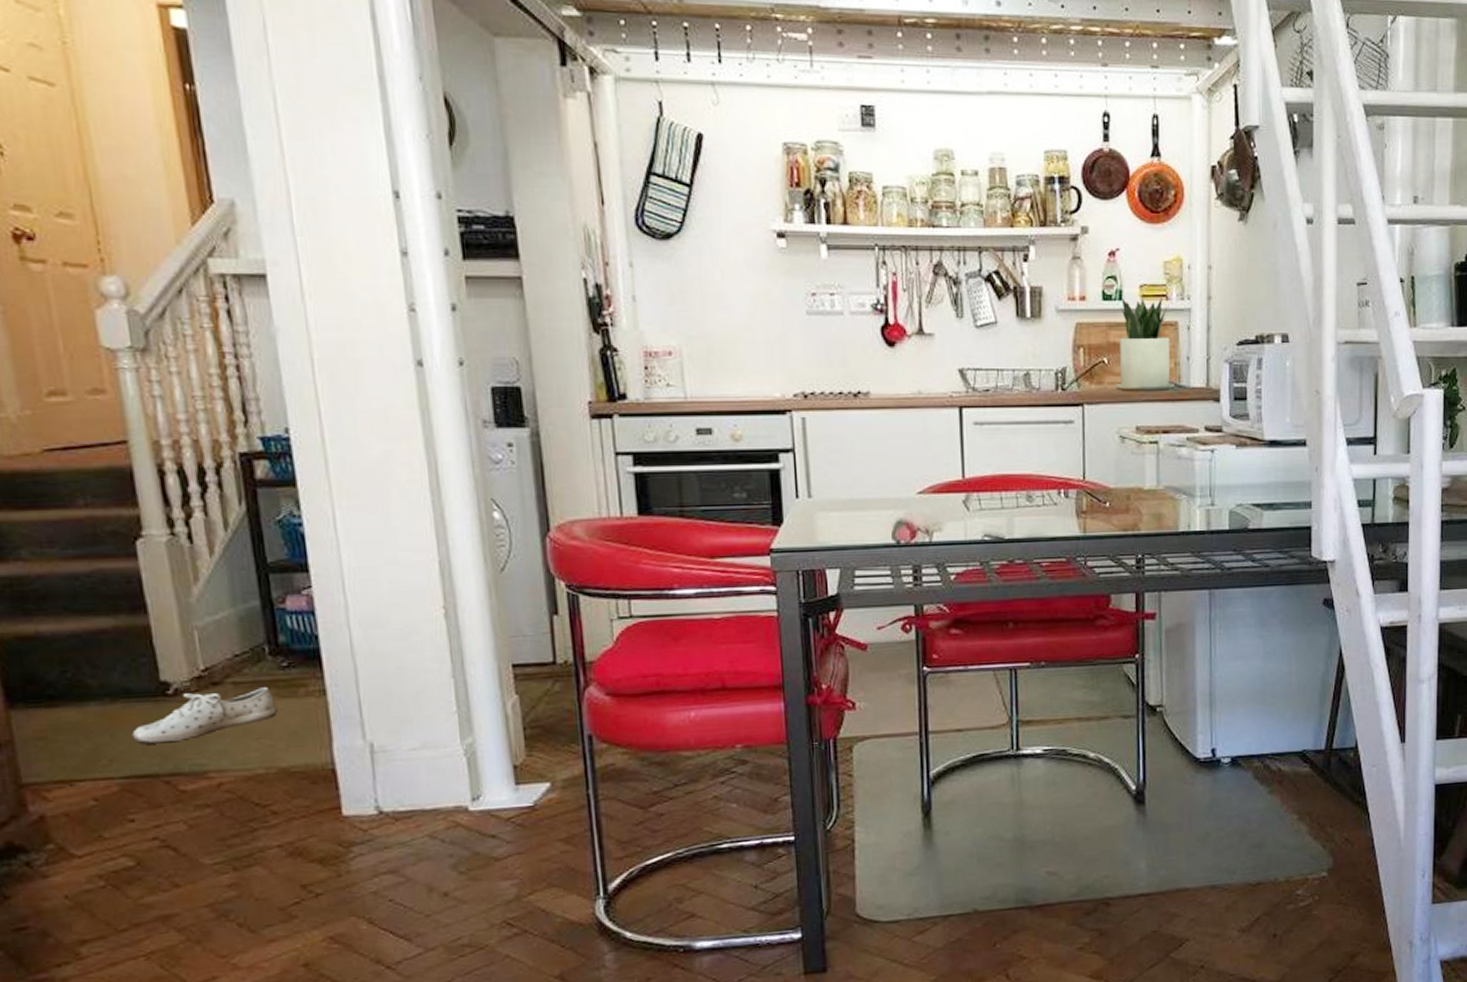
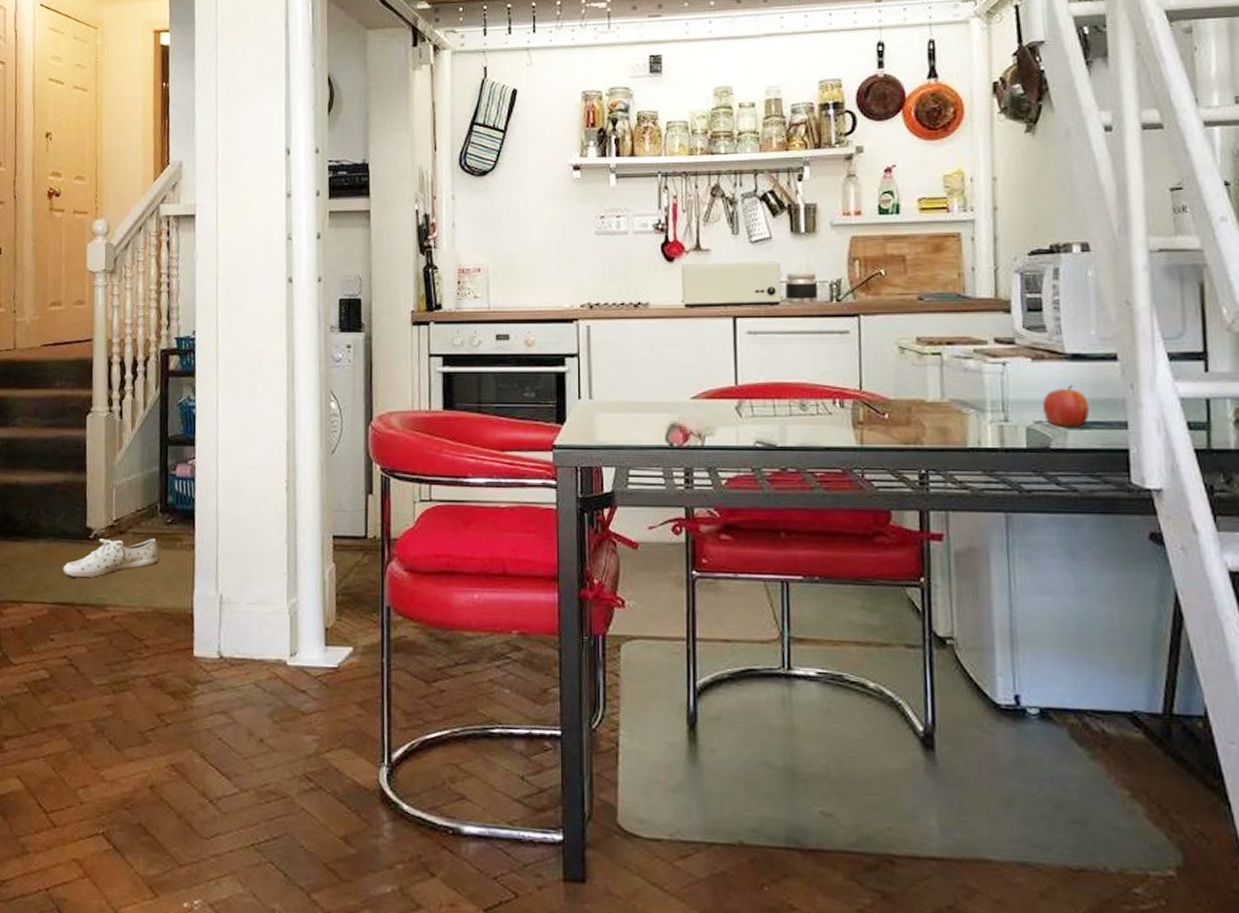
toaster: none [902,348,1009,398] -> present [680,261,783,308]
jar: none [1011,359,1044,394] -> present [785,272,819,305]
planter: present [1114,297,1175,393] -> none [892,210,960,303]
fruit: none [1244,470,1281,510] -> present [1043,385,1089,429]

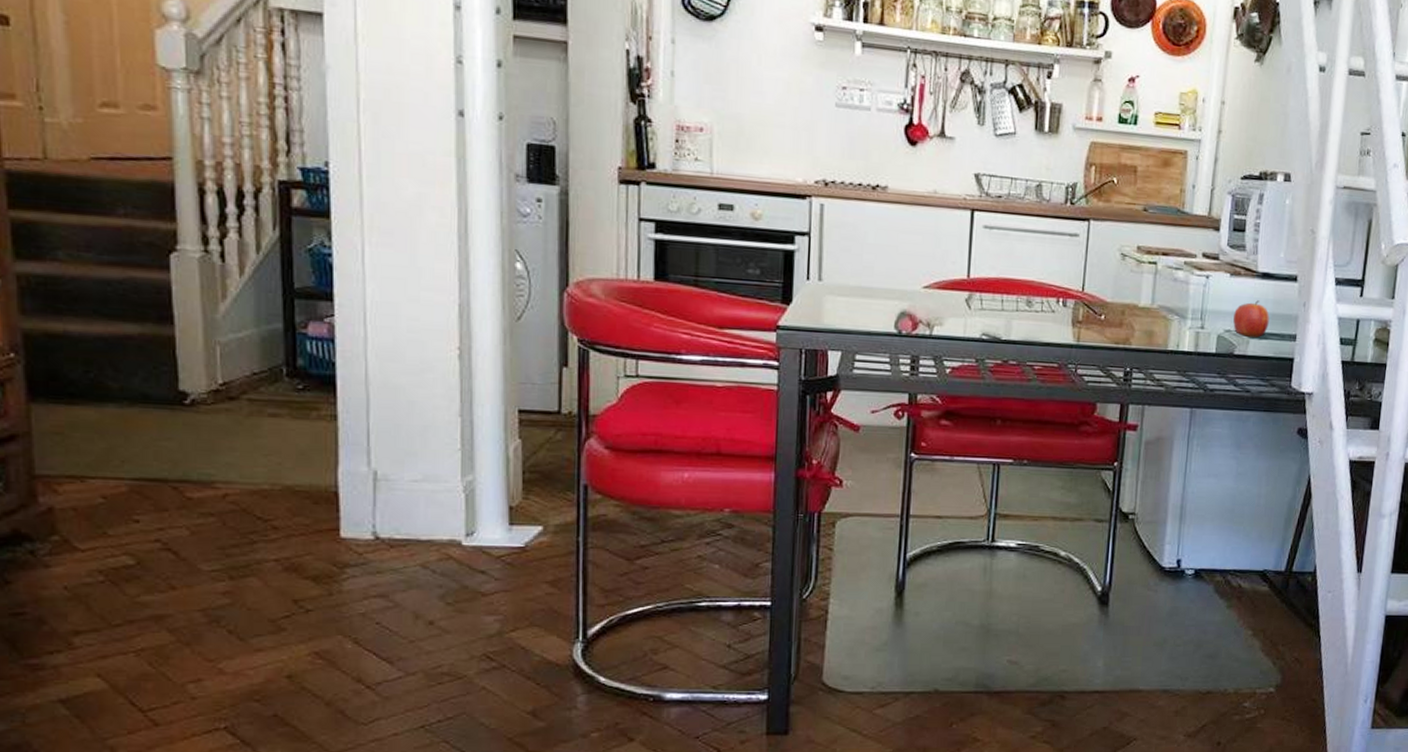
shoe: present [63,538,160,578] -> none [146,405,289,451]
toaster: present [680,261,783,308] -> none [921,150,1023,203]
jar: present [785,272,819,305] -> none [1024,170,1055,205]

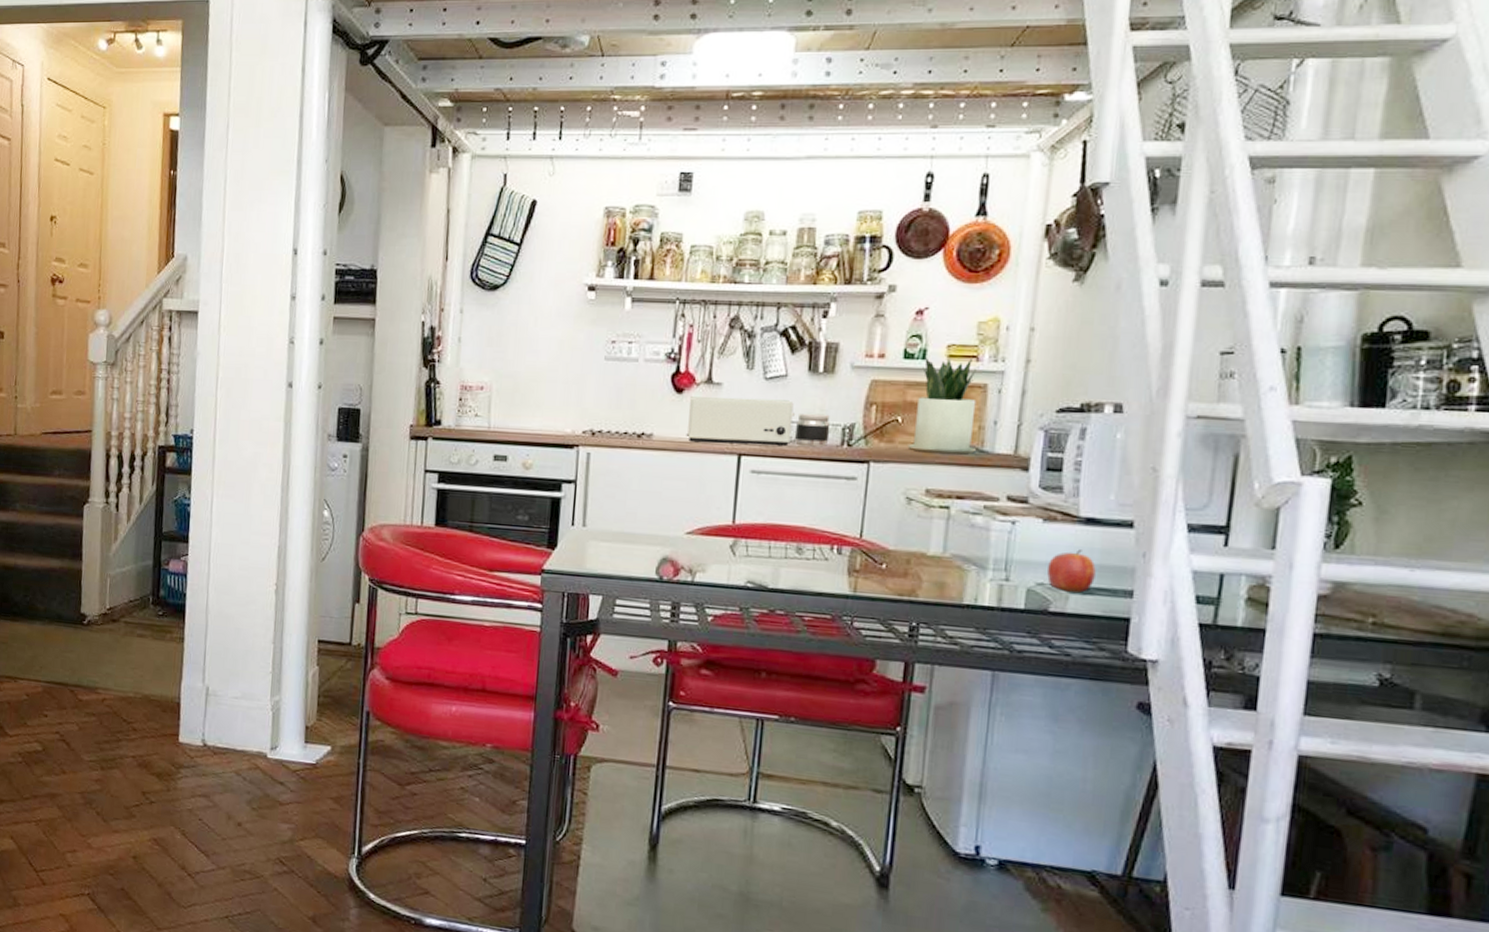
toaster: none [921,150,1023,203] -> present [686,396,795,447]
jar: none [1024,170,1055,205] -> present [795,412,830,448]
planter: none [1121,122,1180,216] -> present [906,357,978,456]

